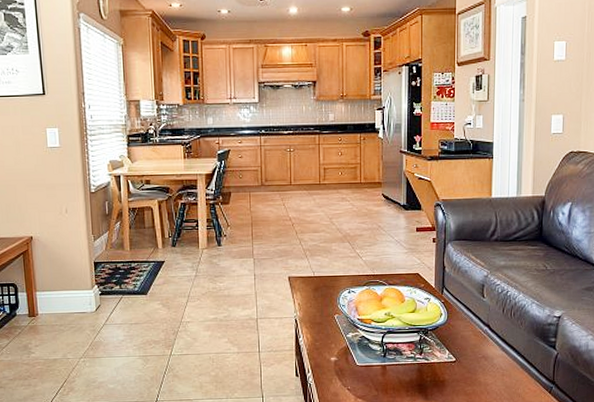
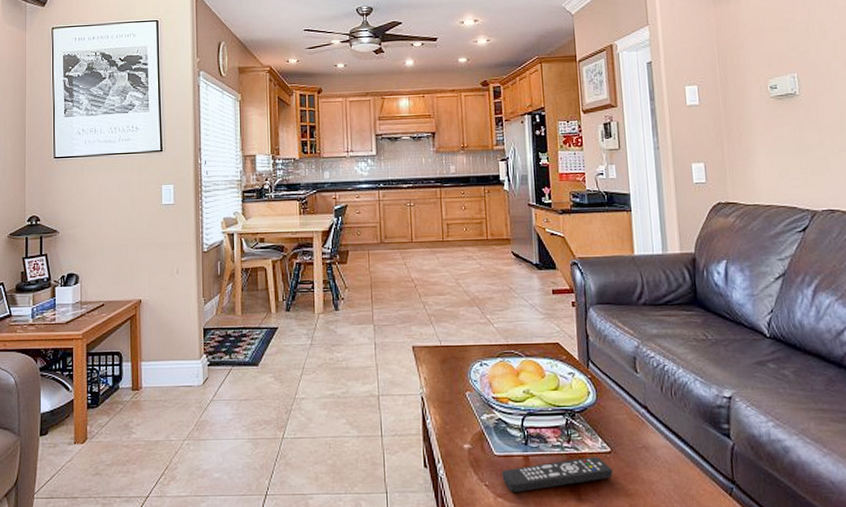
remote control: none [362,365,455,394] -> present [502,457,613,492]

